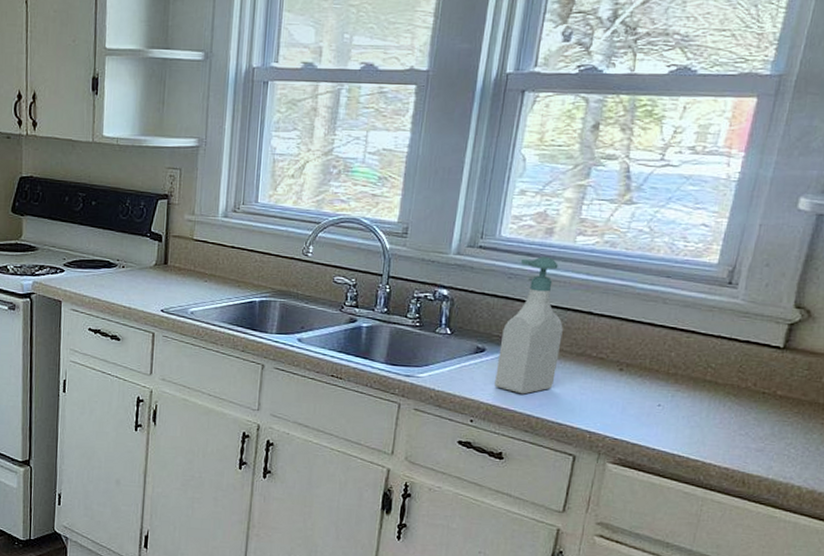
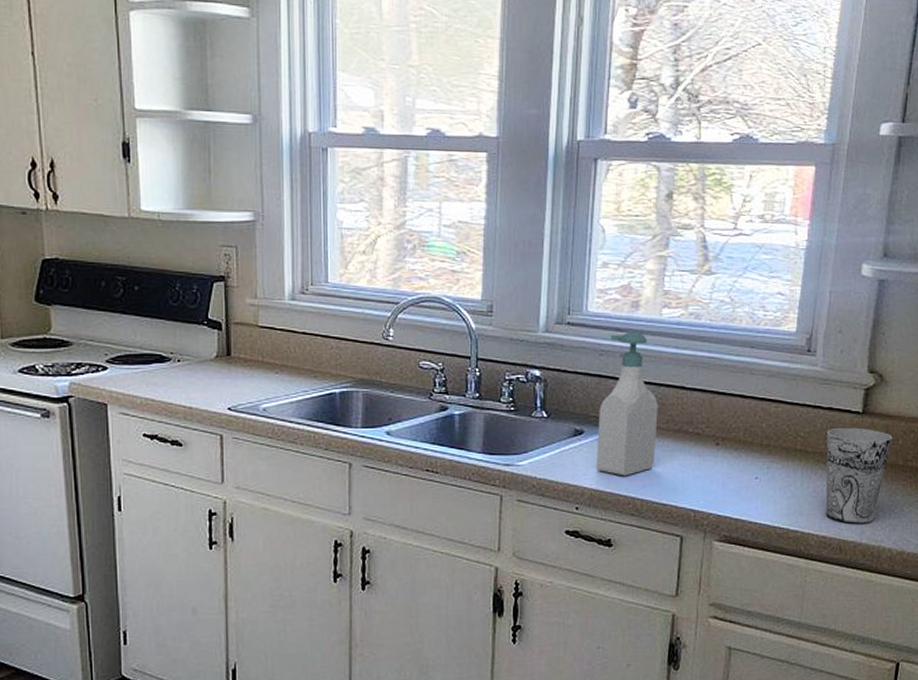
cup: none [731,361,816,459] -> present [826,427,893,524]

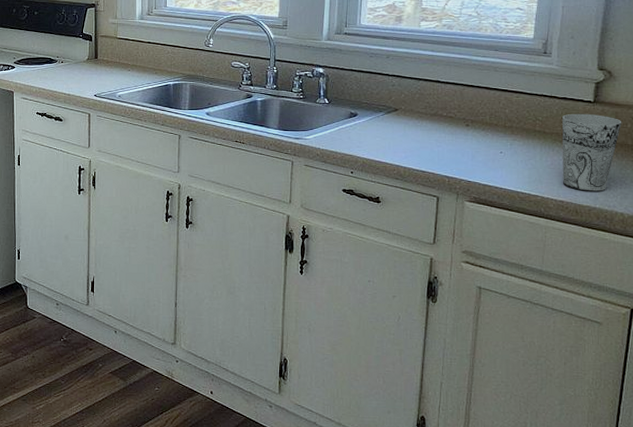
soap bottle: present [596,331,658,476] -> none [368,39,418,149]

